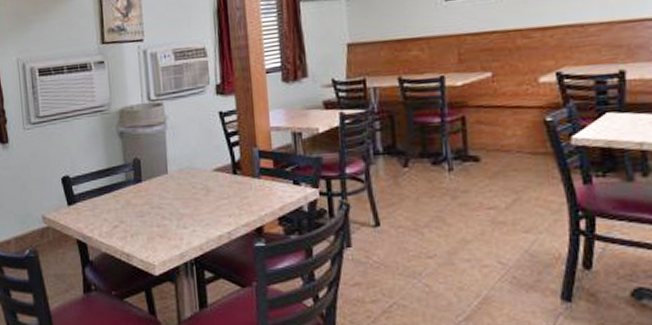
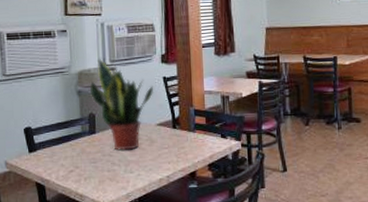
potted plant: none [132,92,209,202] -> present [89,58,154,151]

